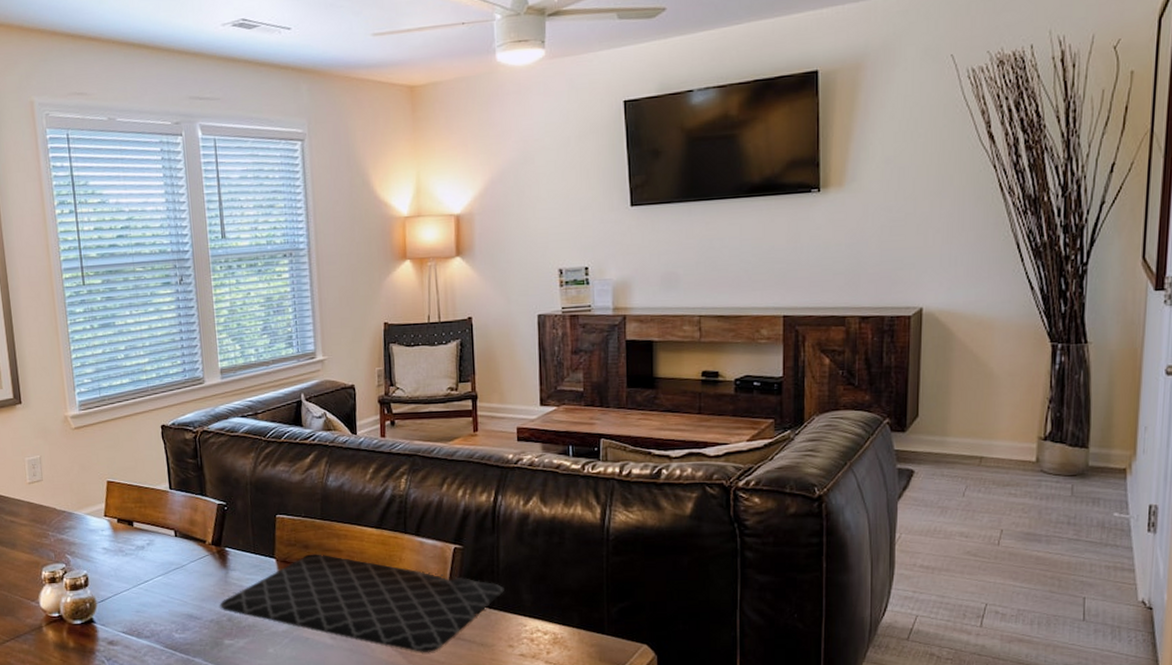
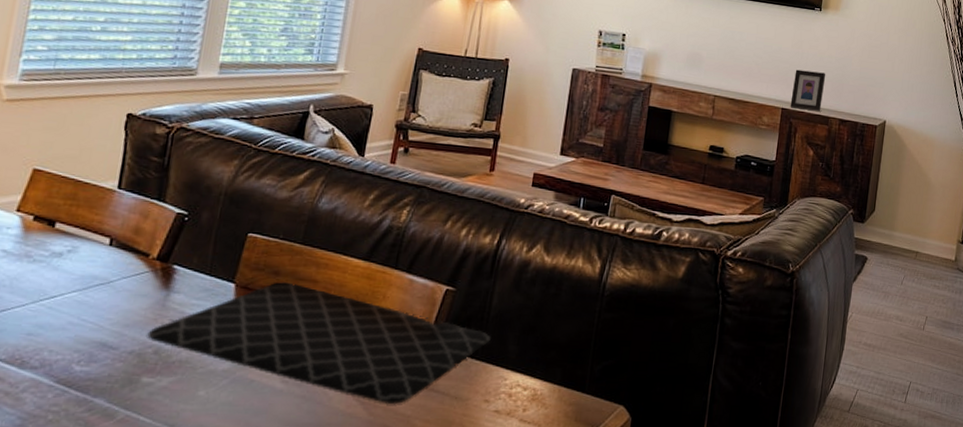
picture frame: none [793,265,836,314] -> present [790,69,826,111]

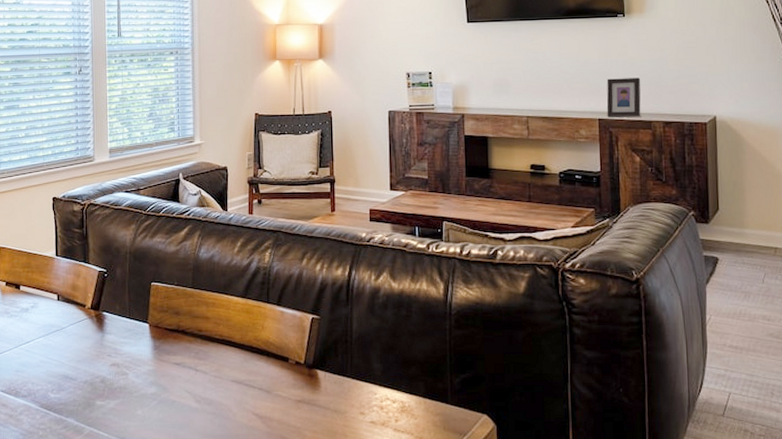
placemat: present [147,282,492,405] -> none [94,320,358,419]

